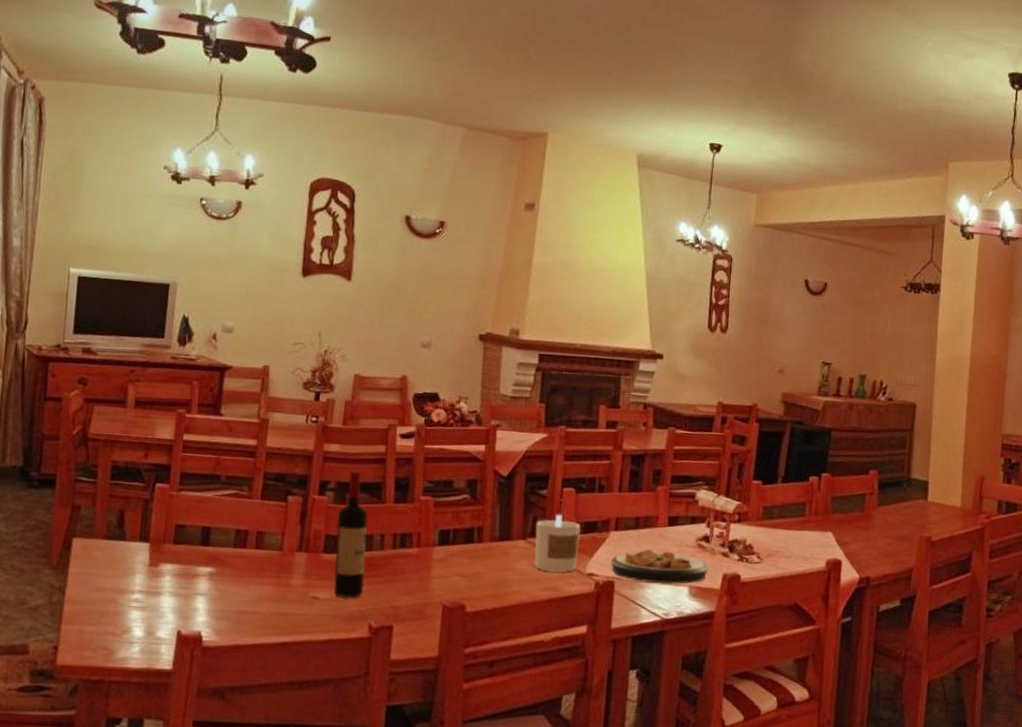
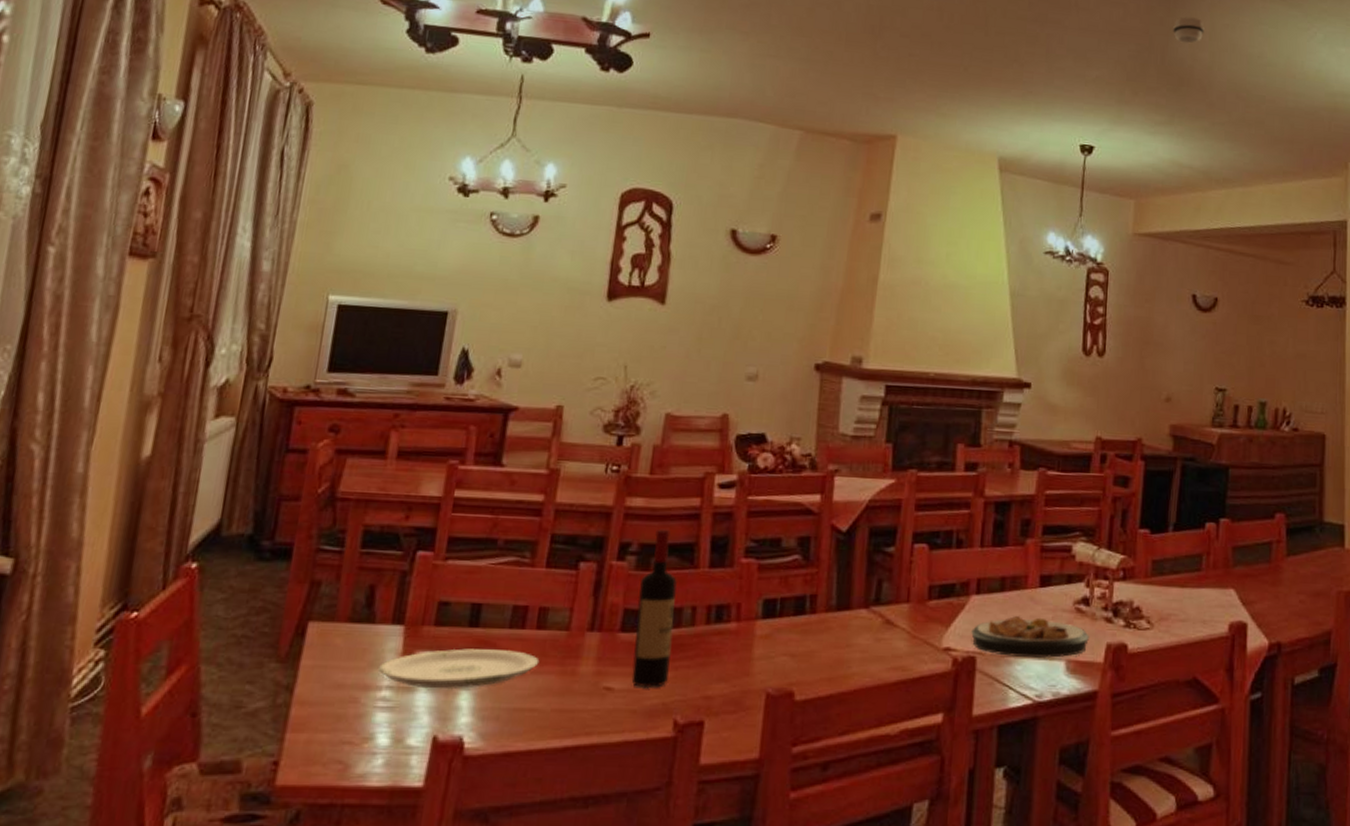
plate: none [131,562,259,595] -> present [378,648,540,690]
candle: present [534,514,581,573] -> none [878,576,935,648]
smoke detector: none [796,25,824,51] -> present [1173,17,1204,45]

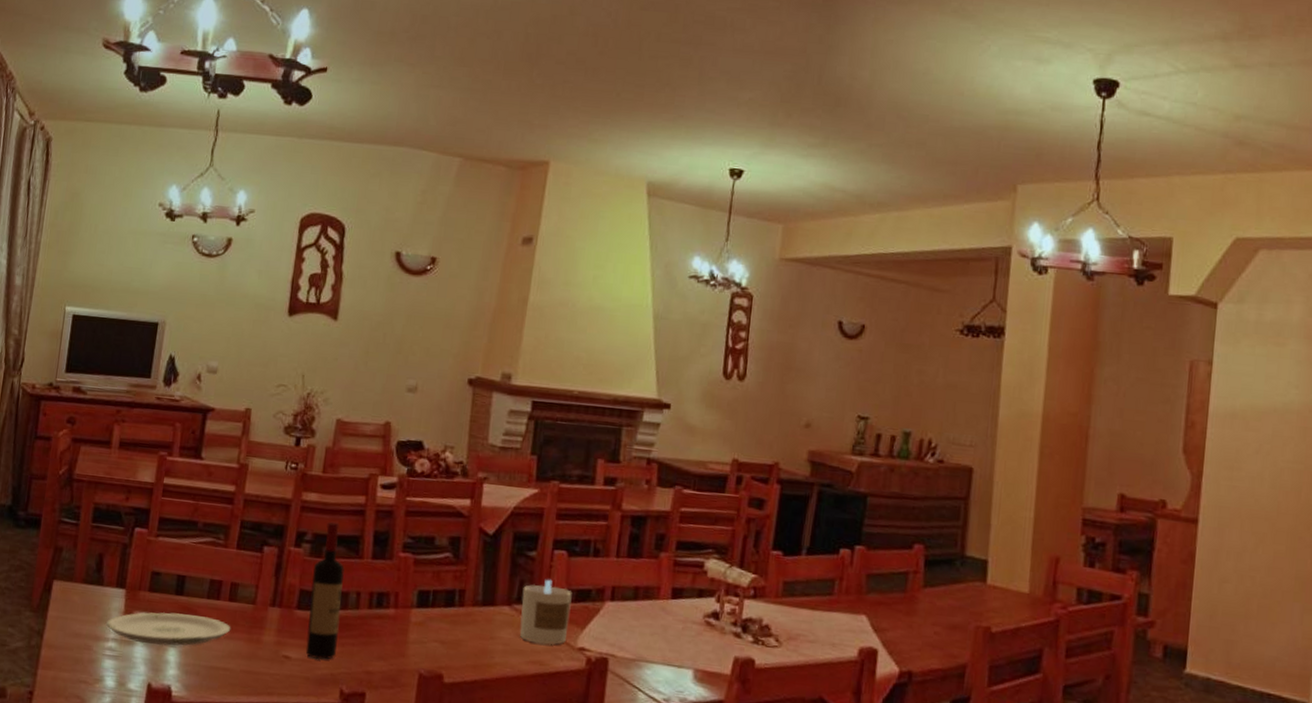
candle: none [878,576,935,648] -> present [519,579,572,645]
plate: present [971,616,1089,659] -> none [605,624,718,666]
smoke detector: present [1173,17,1204,45] -> none [832,33,866,63]

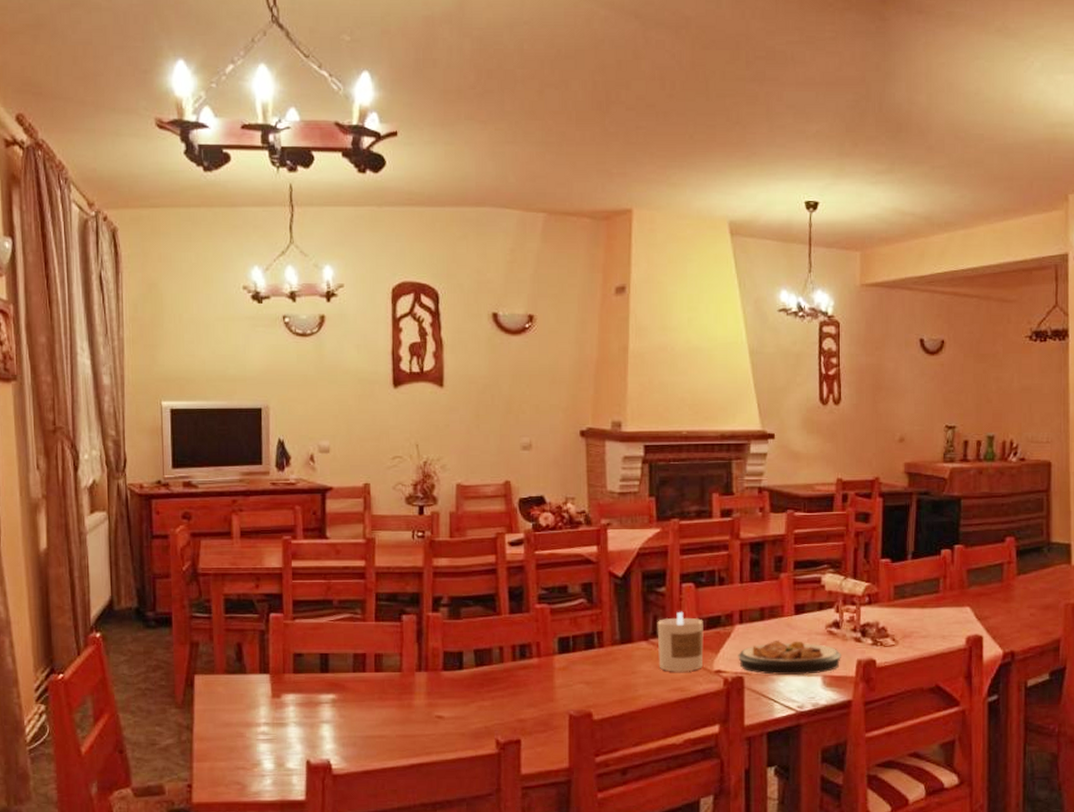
plate: present [106,612,231,646] -> none [255,690,381,723]
wine bottle: present [305,521,345,660] -> none [453,583,488,716]
plate: none [605,624,718,666] -> present [738,641,841,676]

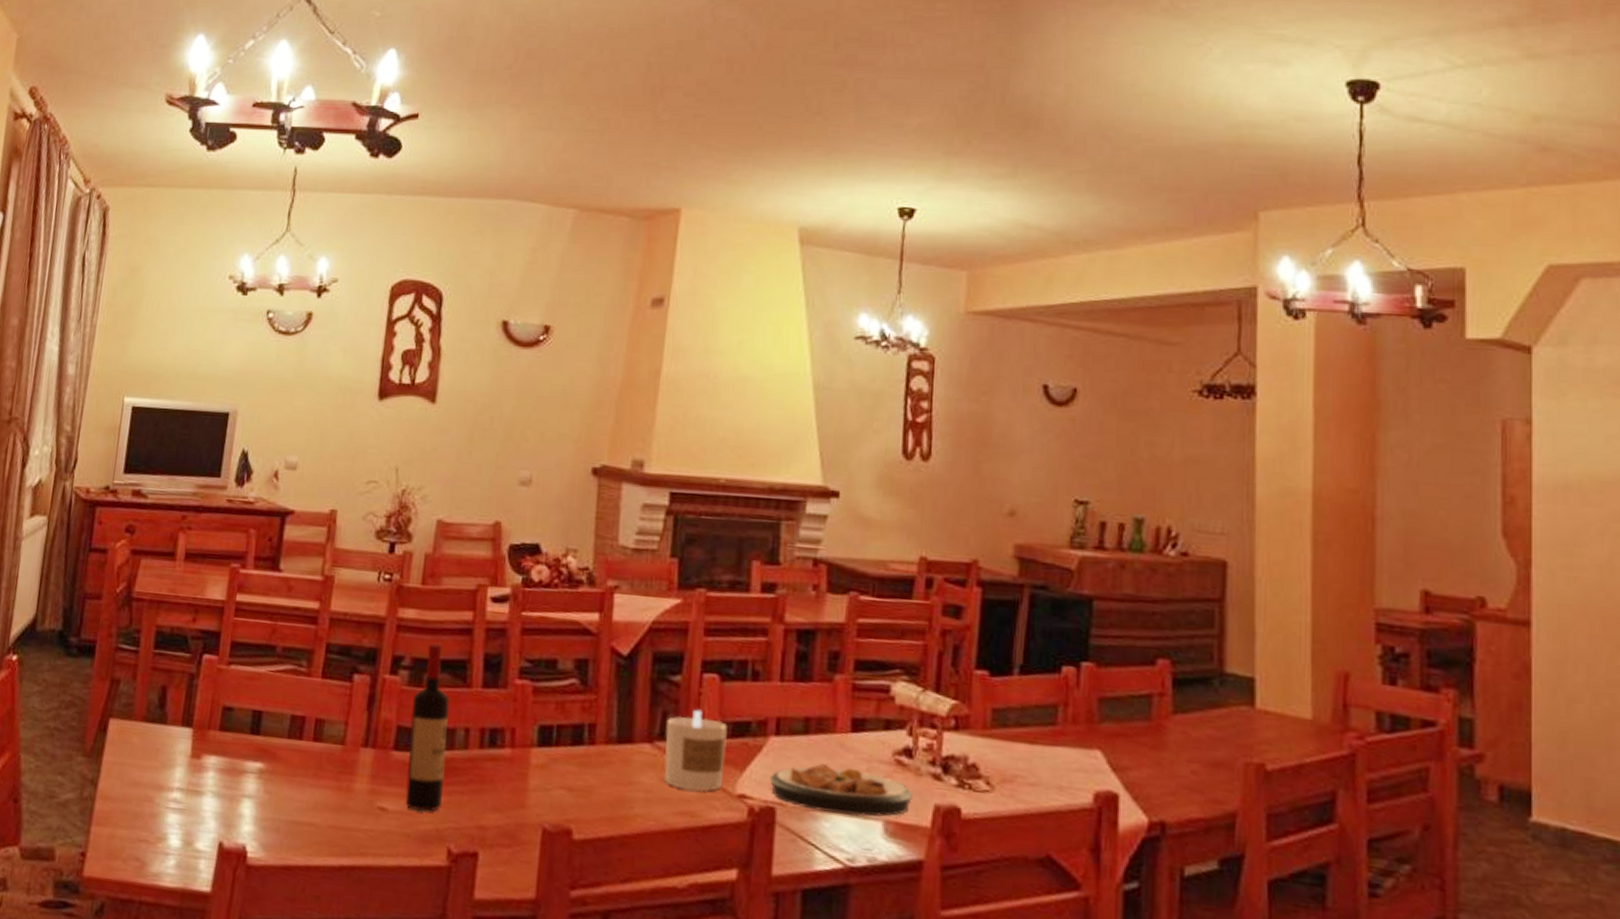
wine bottle: none [453,583,488,716] -> present [405,643,450,812]

